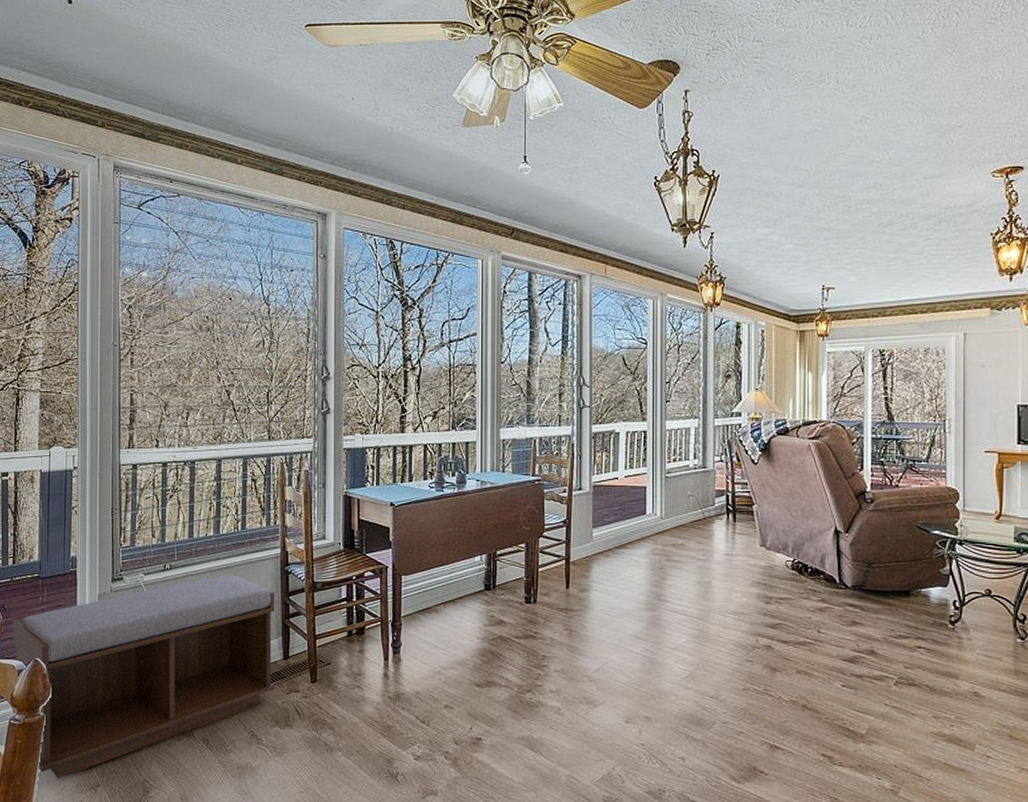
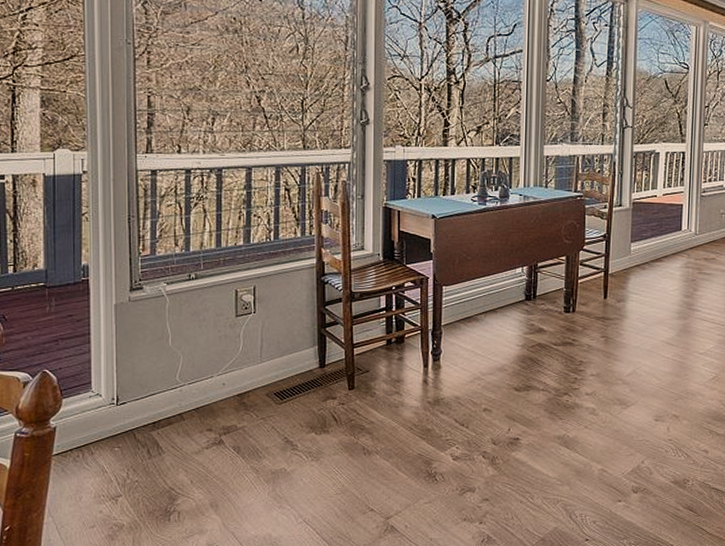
bench: present [12,575,275,779] -> none [15,284,311,491]

